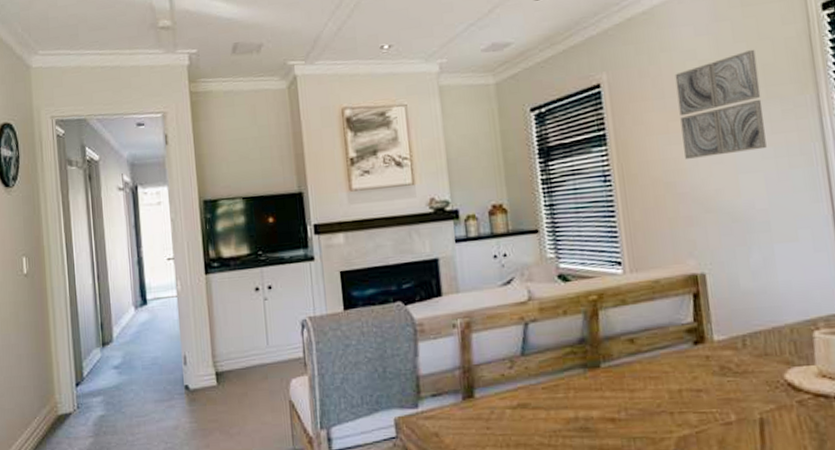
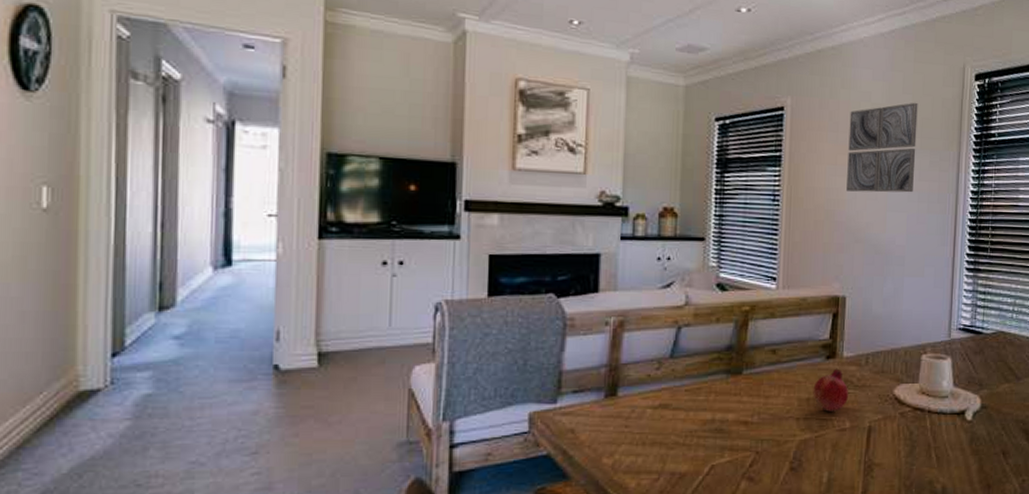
fruit: none [683,354,729,404] -> present [813,368,849,412]

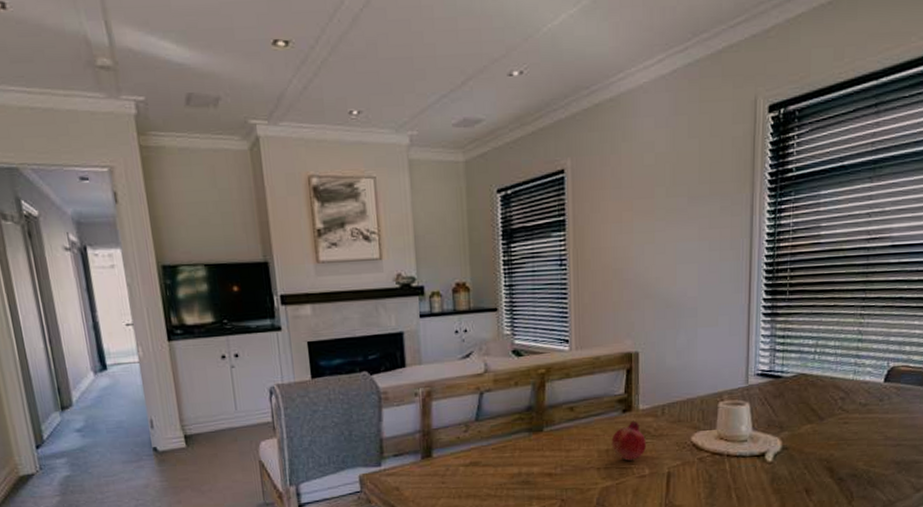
wall art: present [846,102,918,193] -> none [633,145,706,248]

